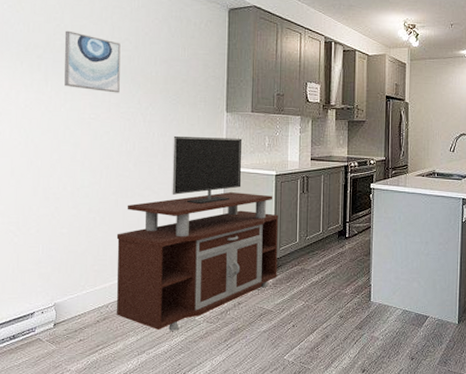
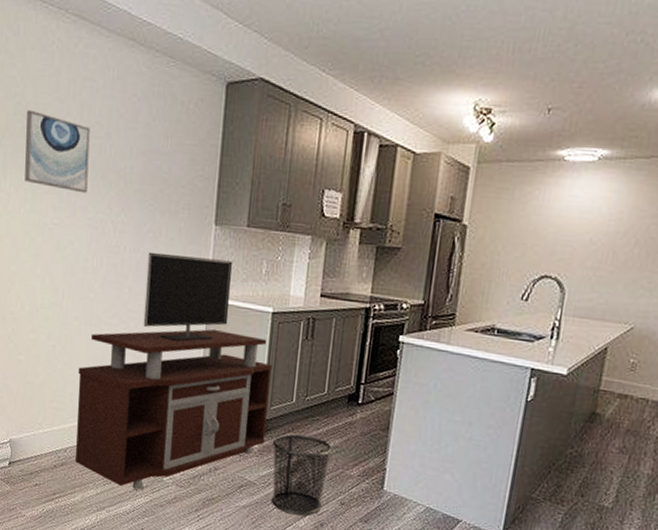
waste bin: none [283,267,330,332] -> present [270,434,333,516]

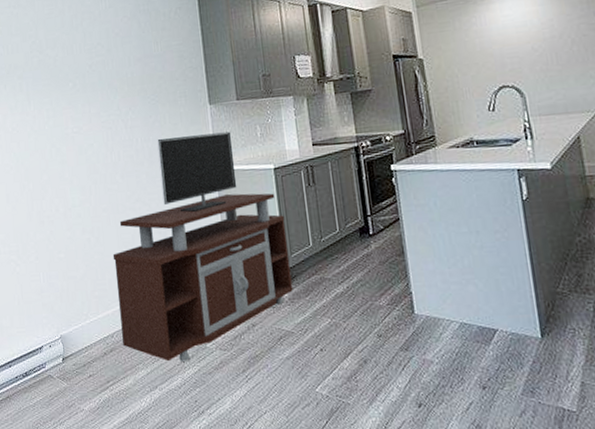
wall art: present [25,109,90,193] -> none [40,45,98,104]
waste bin: present [270,434,333,516] -> none [300,275,361,357]

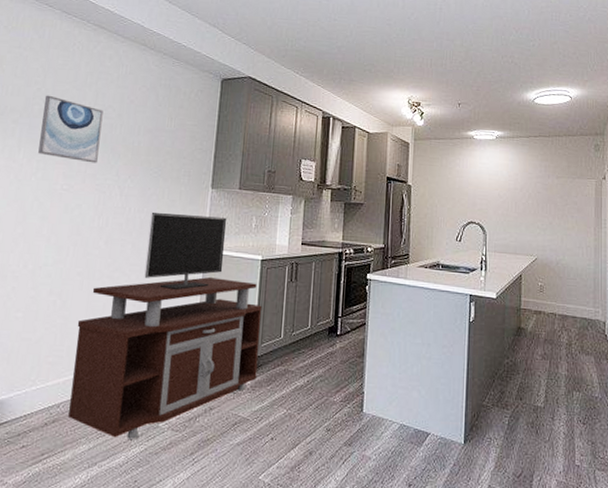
wall art: none [40,45,98,104] -> present [38,95,104,163]

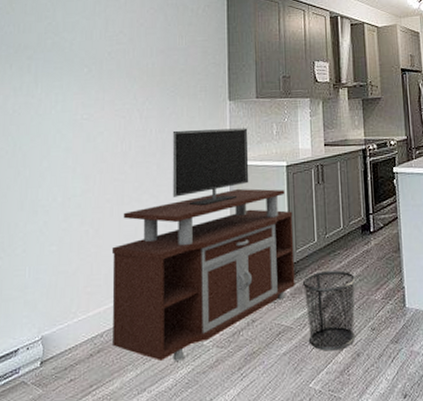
wall art: present [38,95,104,163] -> none [55,28,115,90]
waste bin: none [263,368,317,447] -> present [302,271,356,351]

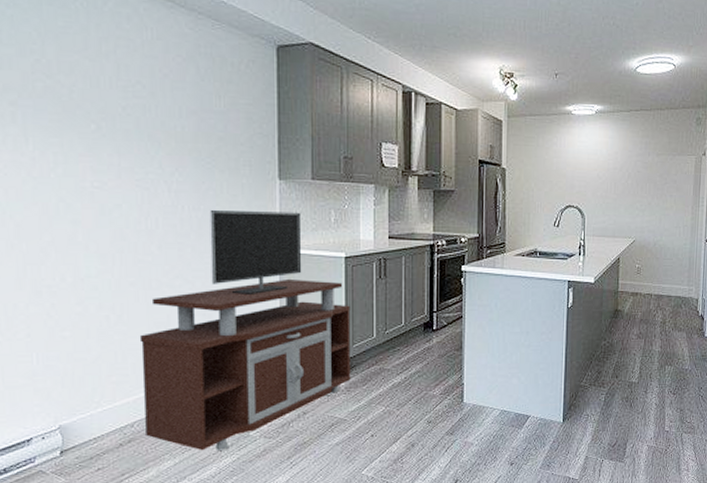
waste bin: present [302,271,356,351] -> none [358,367,415,442]

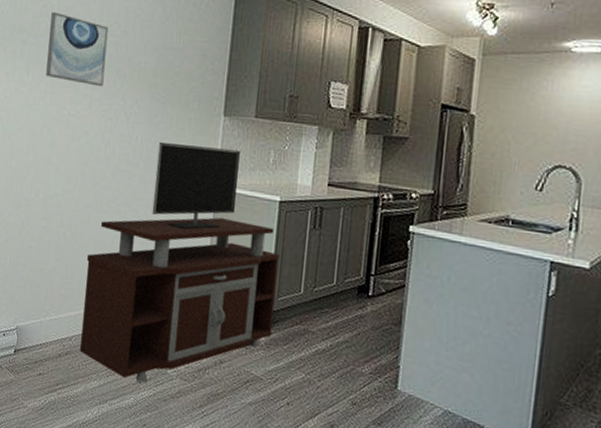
wall art: none [47,68,132,154] -> present [46,11,109,87]

